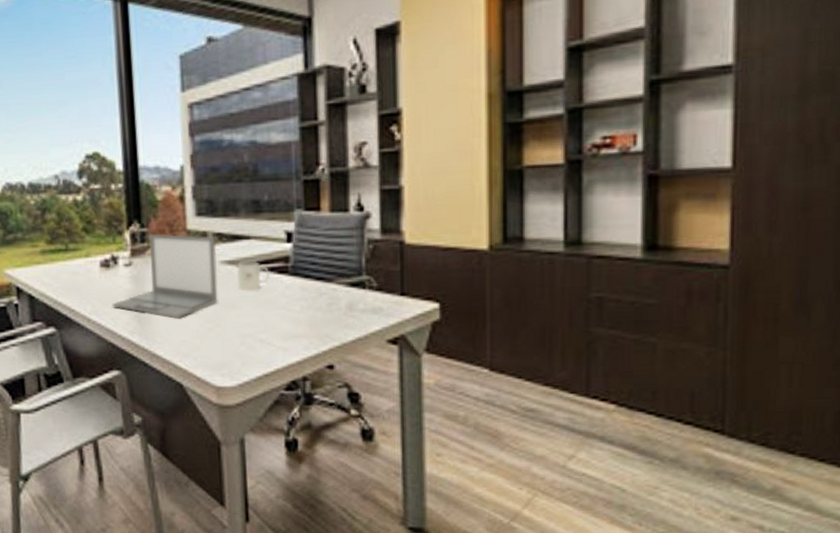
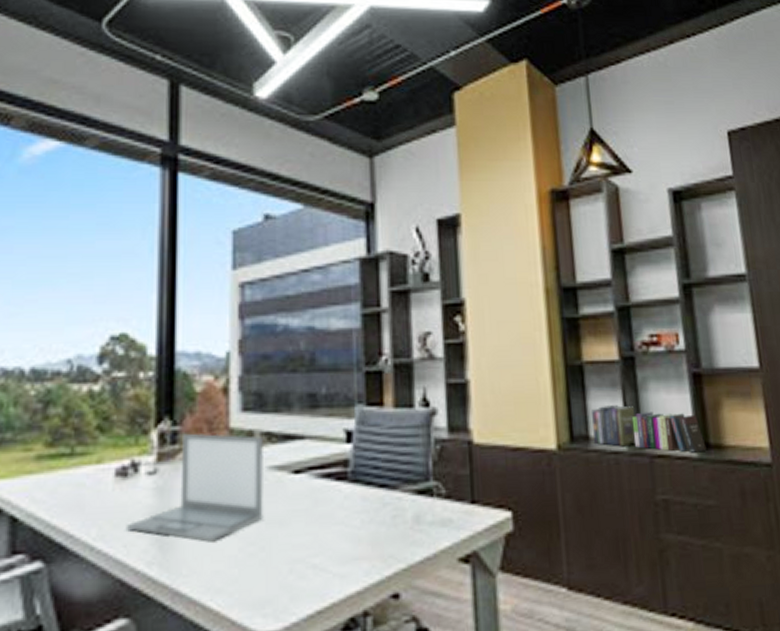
mug: present [236,260,271,290] -> none [287,464,327,502]
books: none [529,208,576,248] -> present [592,405,637,447]
books: none [573,214,653,254] -> present [633,411,707,453]

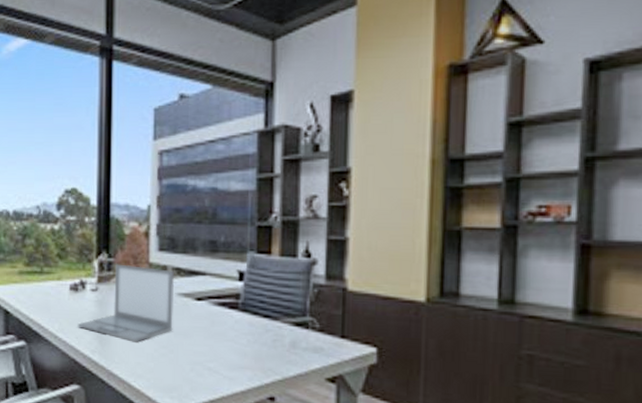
books: present [592,405,637,447] -> none [464,268,511,306]
books: present [633,411,707,453] -> none [506,276,584,317]

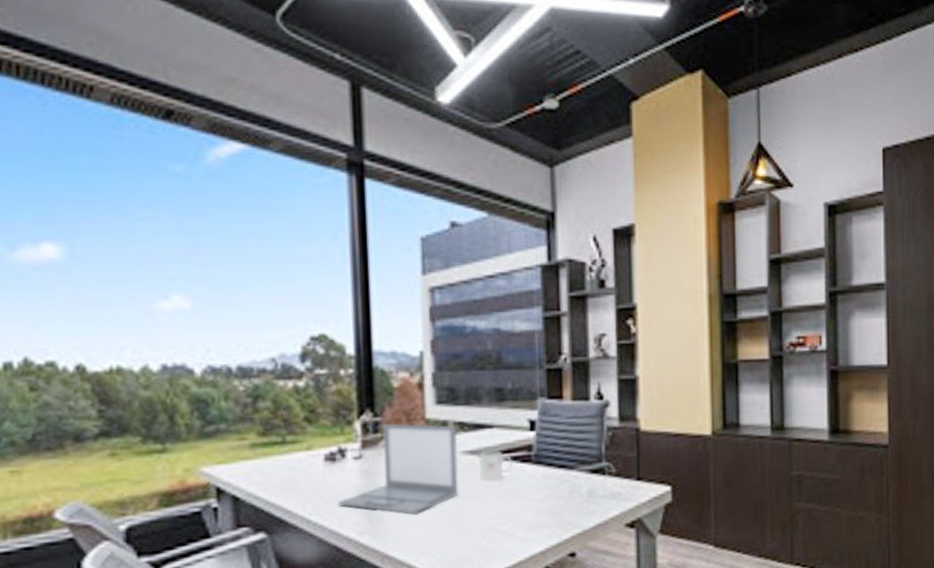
mug: none [190,294,222,322] -> present [478,449,514,481]

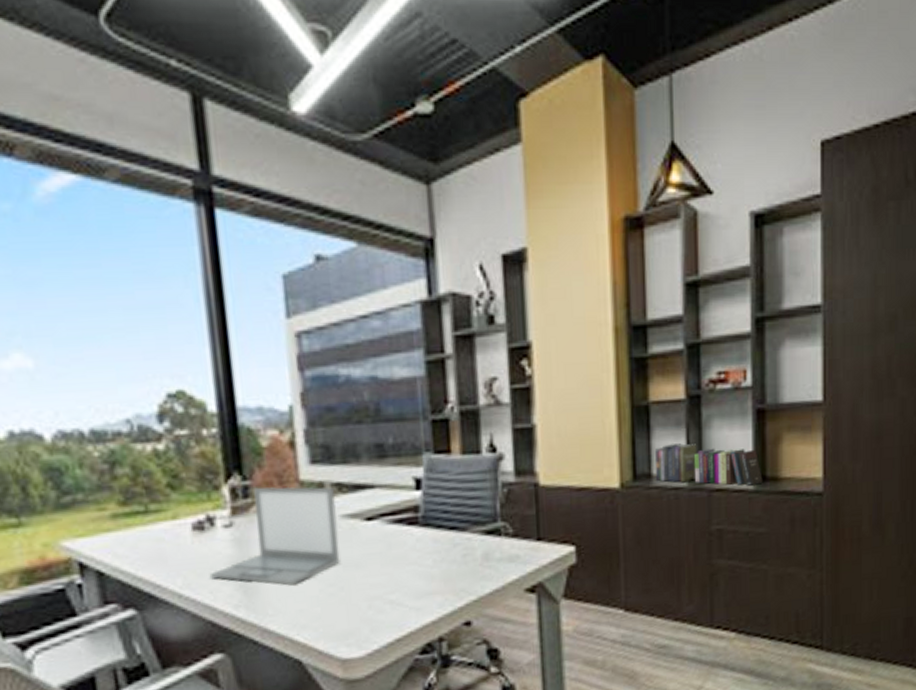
mug: present [478,449,514,481] -> none [360,512,399,547]
books: none [743,397,780,433] -> present [655,443,697,483]
books: none [777,403,836,437] -> present [695,448,763,486]

